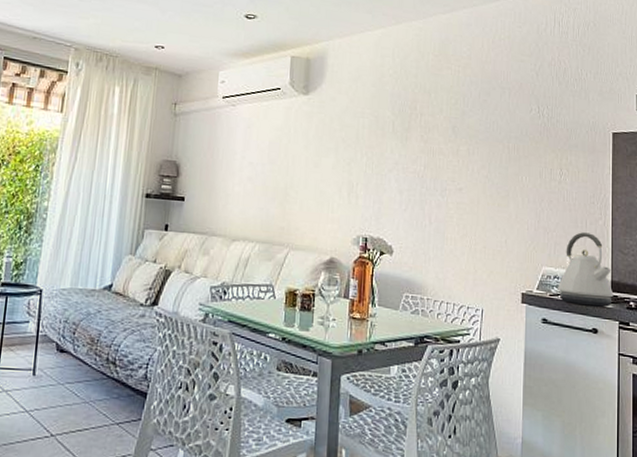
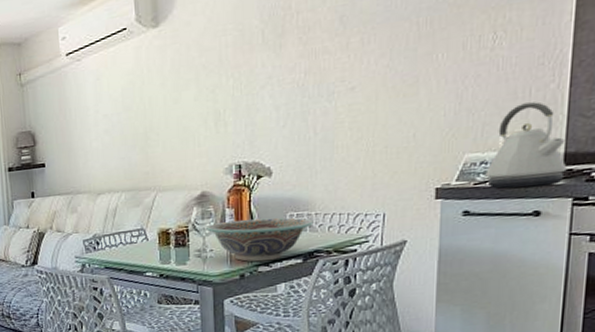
decorative bowl: none [331,291,425,340] -> present [206,217,314,262]

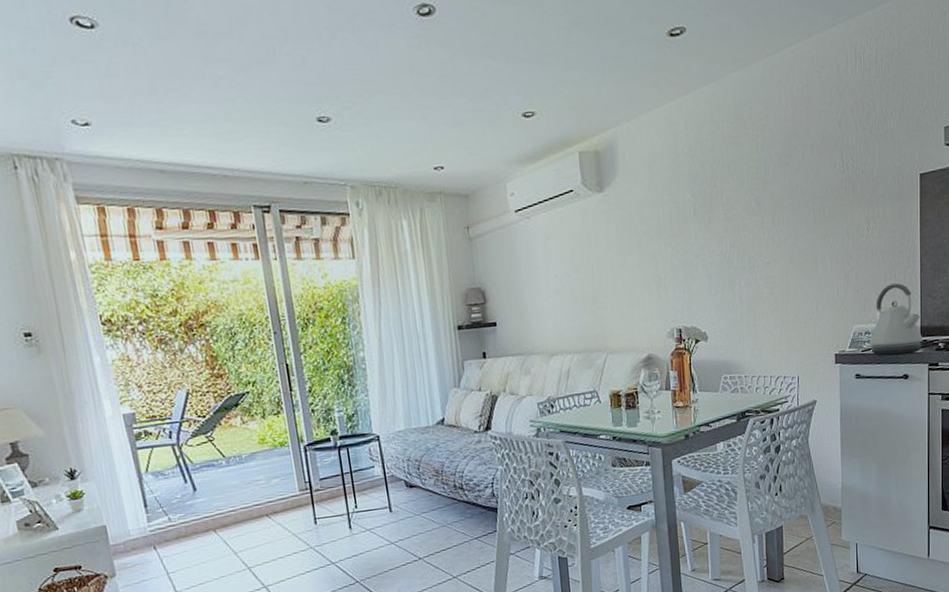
decorative bowl: present [206,217,314,262] -> none [653,380,744,423]

